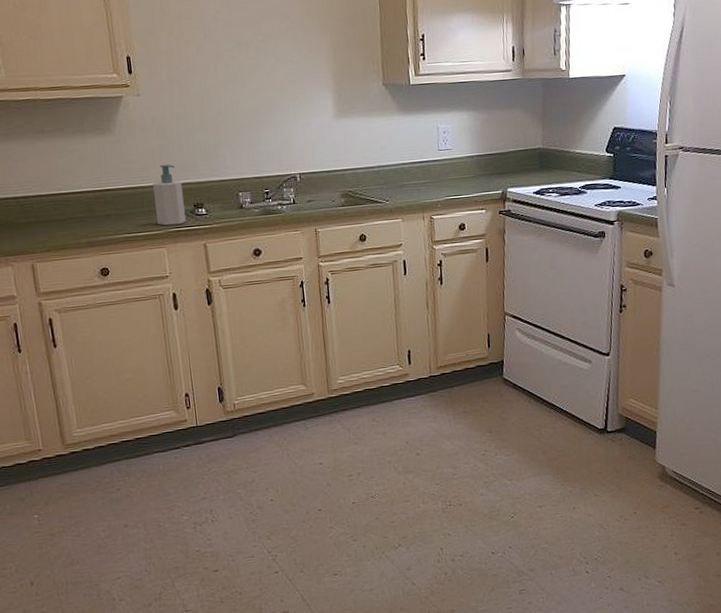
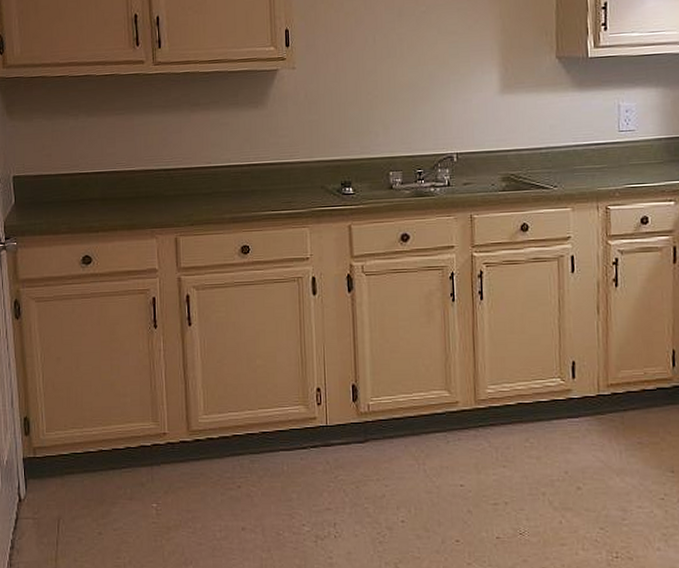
soap bottle: present [153,164,186,226] -> none [301,139,332,205]

